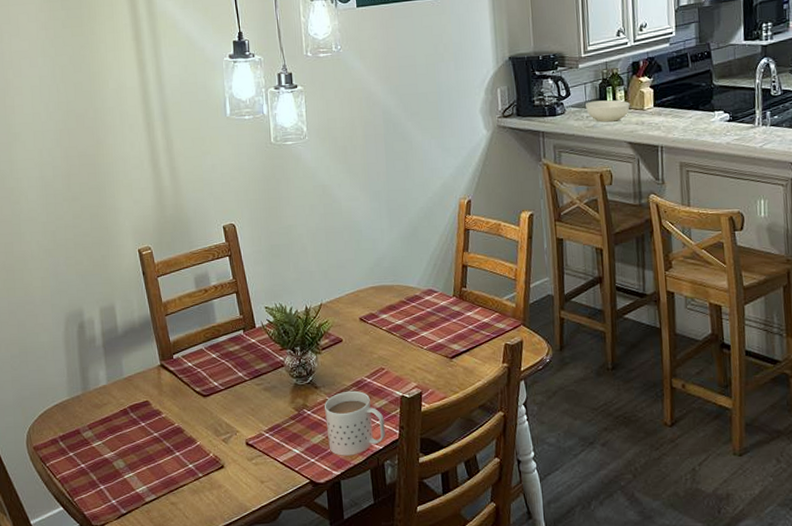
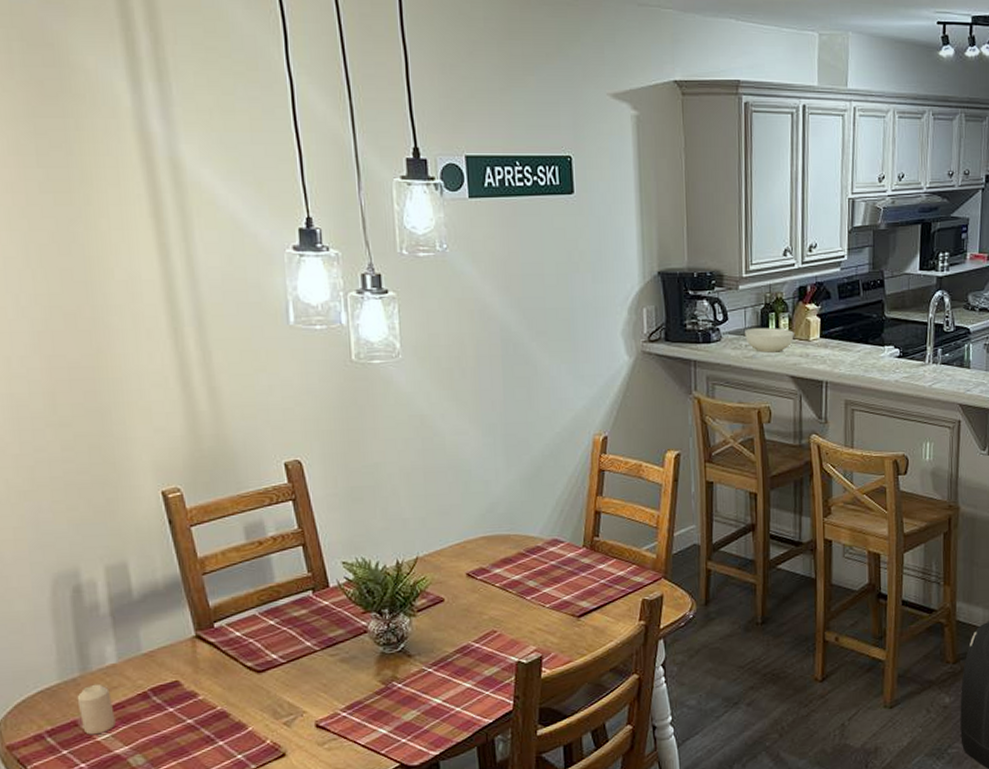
candle: none [80,401,105,442] -> present [77,683,116,735]
mug: present [324,390,385,457] -> none [419,657,496,734]

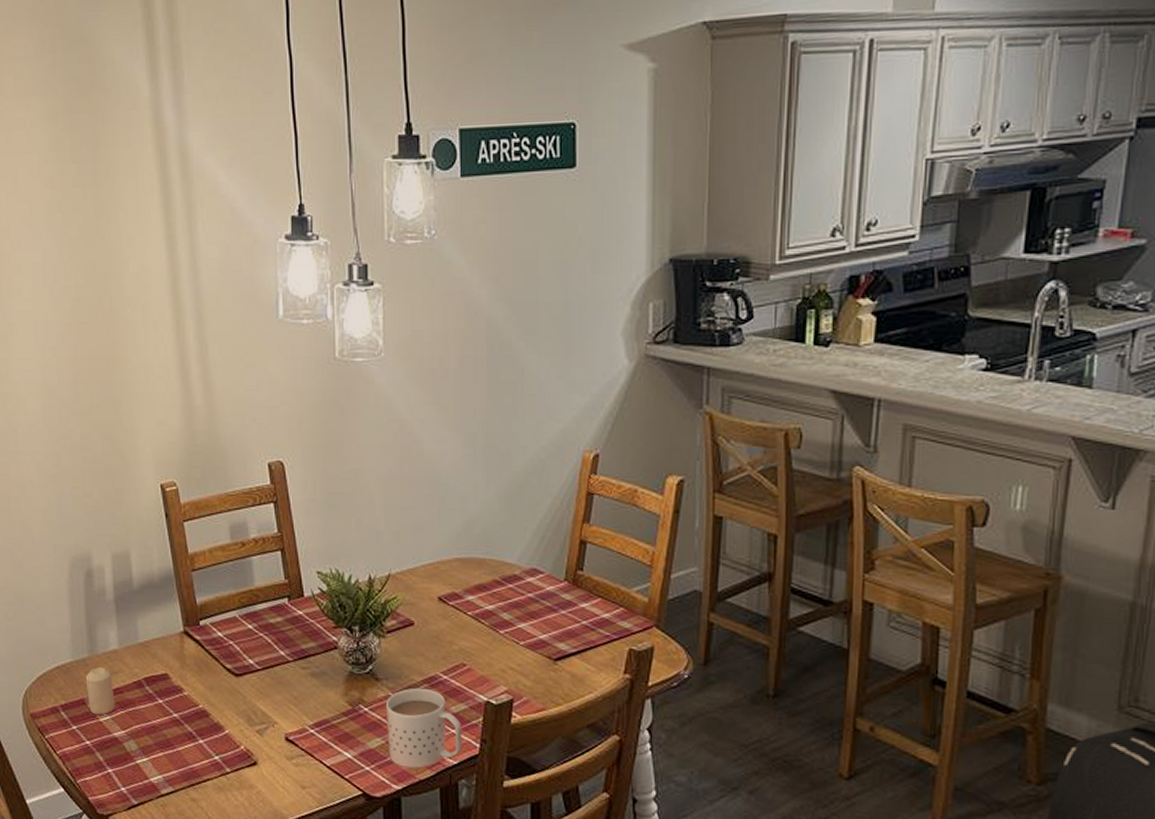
mug: none [419,657,496,734] -> present [385,687,462,769]
bowl: present [744,328,794,353] -> none [772,328,839,360]

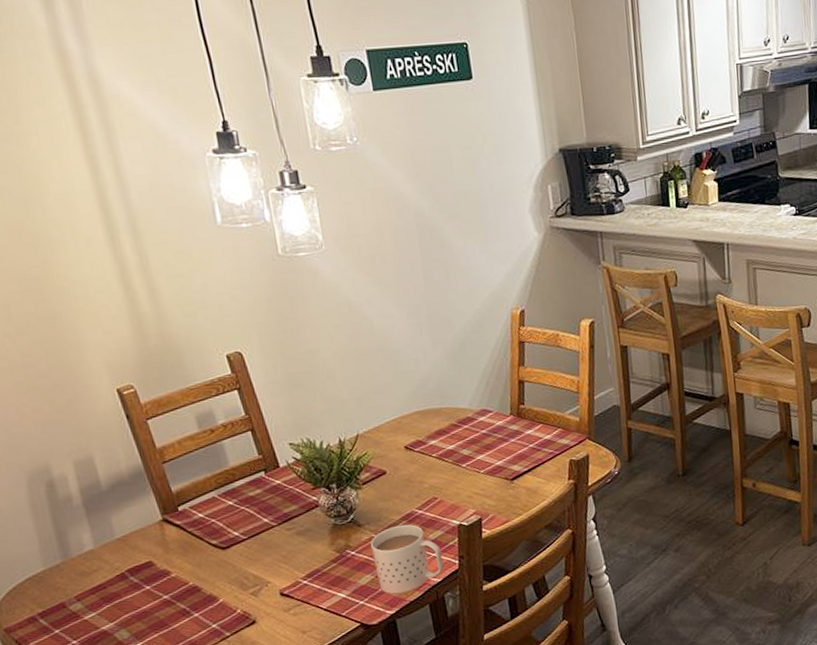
candle: present [85,666,115,715] -> none [62,568,100,615]

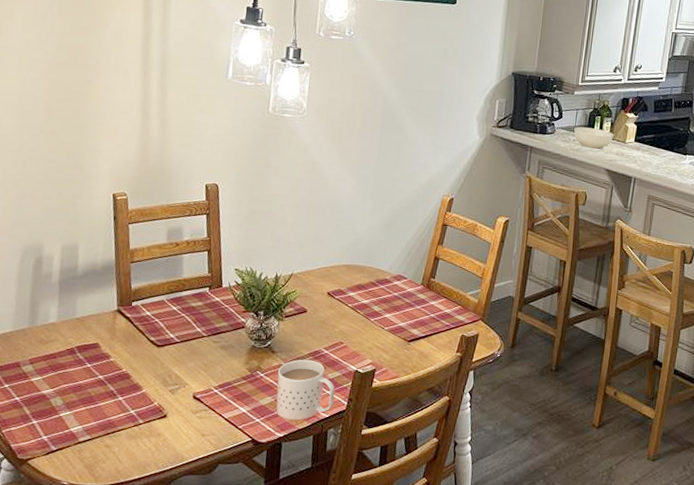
bowl: none [645,195,694,220] -> present [573,126,614,149]

